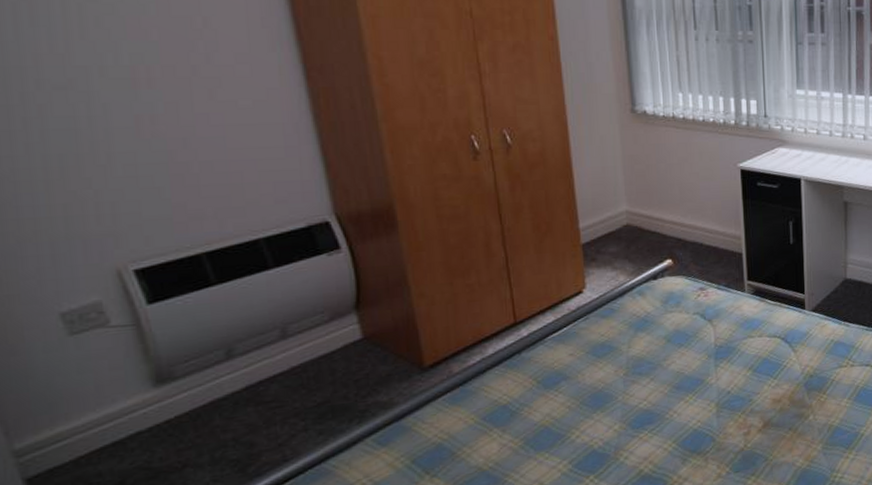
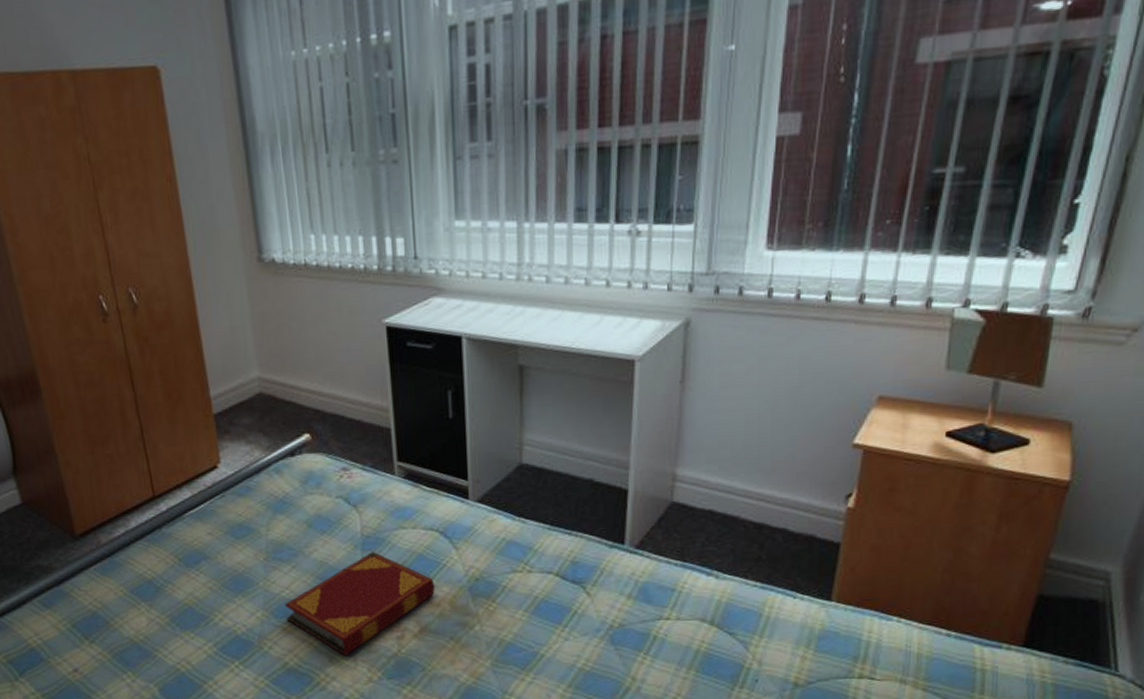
hardback book: none [641,359,777,456] -> present [284,552,435,655]

